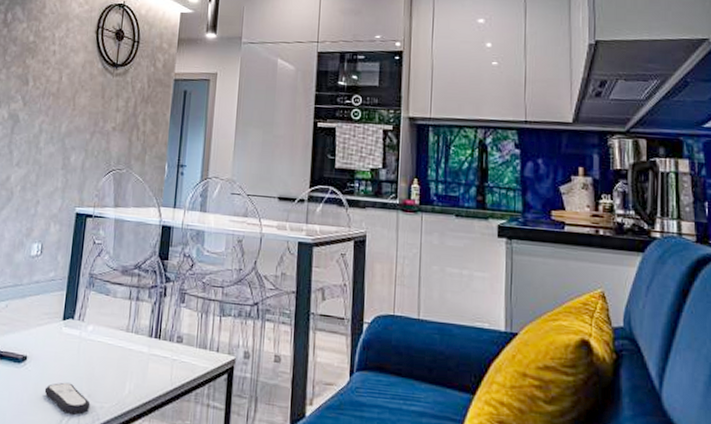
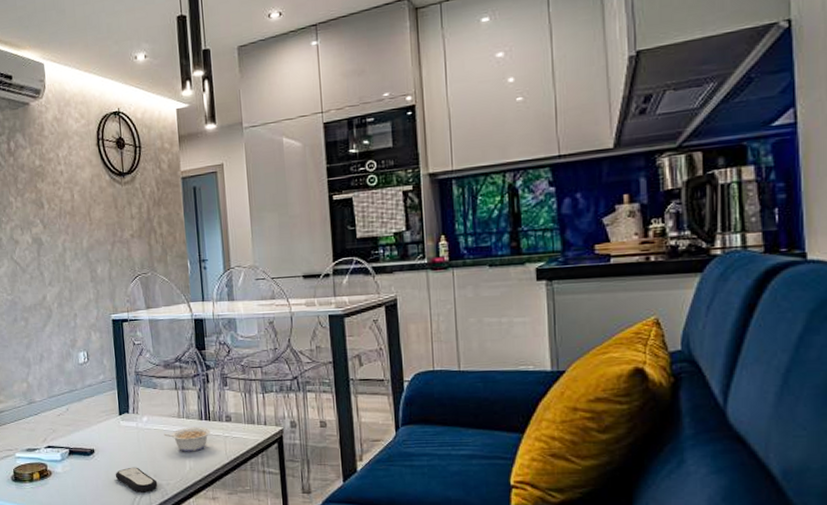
legume: none [108,343,159,373] -> present [164,426,211,452]

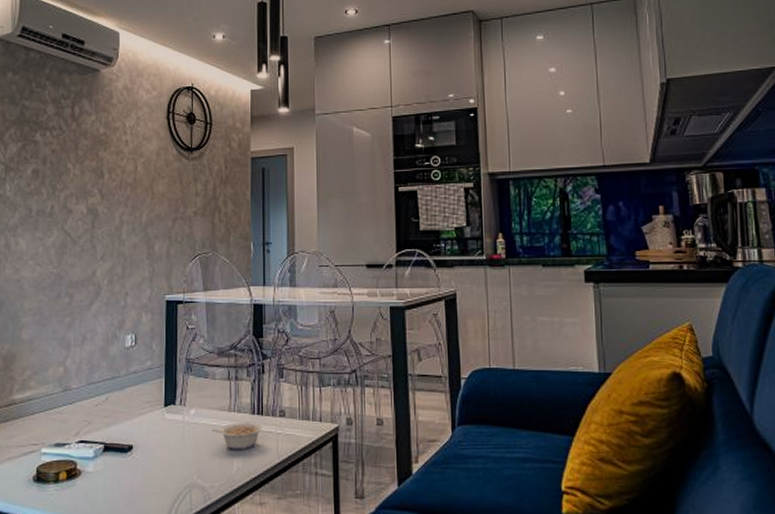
remote control: present [115,467,158,492] -> none [153,466,201,496]

